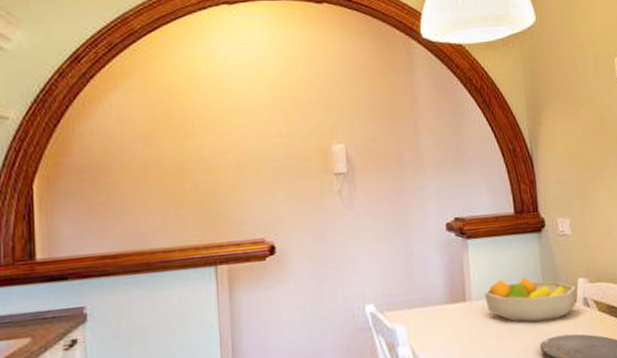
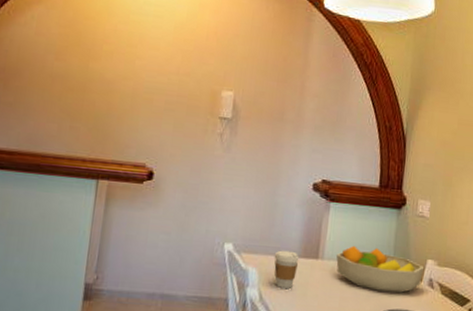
coffee cup: none [419,299,447,341] -> present [274,250,299,290]

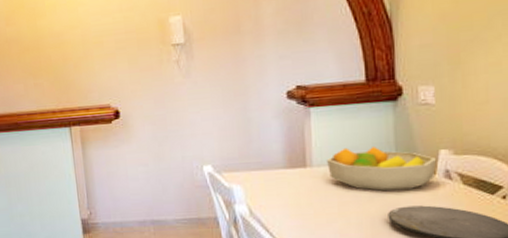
coffee cup: present [274,250,299,290] -> none [257,163,285,202]

